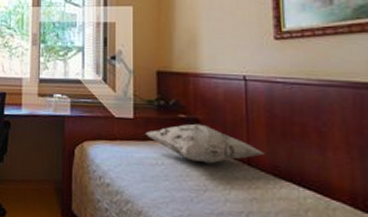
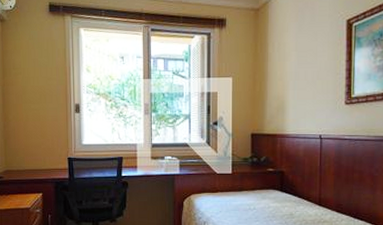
decorative pillow: present [145,123,265,164] -> none [241,175,332,206]

